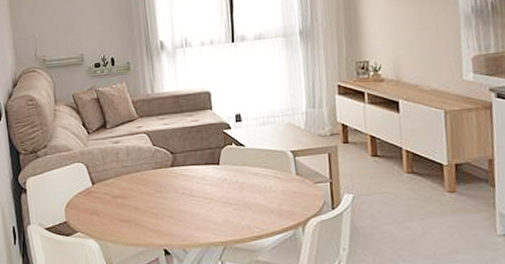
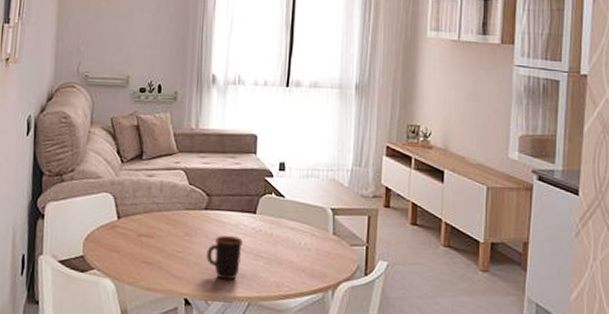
mug: none [178,188,211,228] -> present [206,236,243,280]

